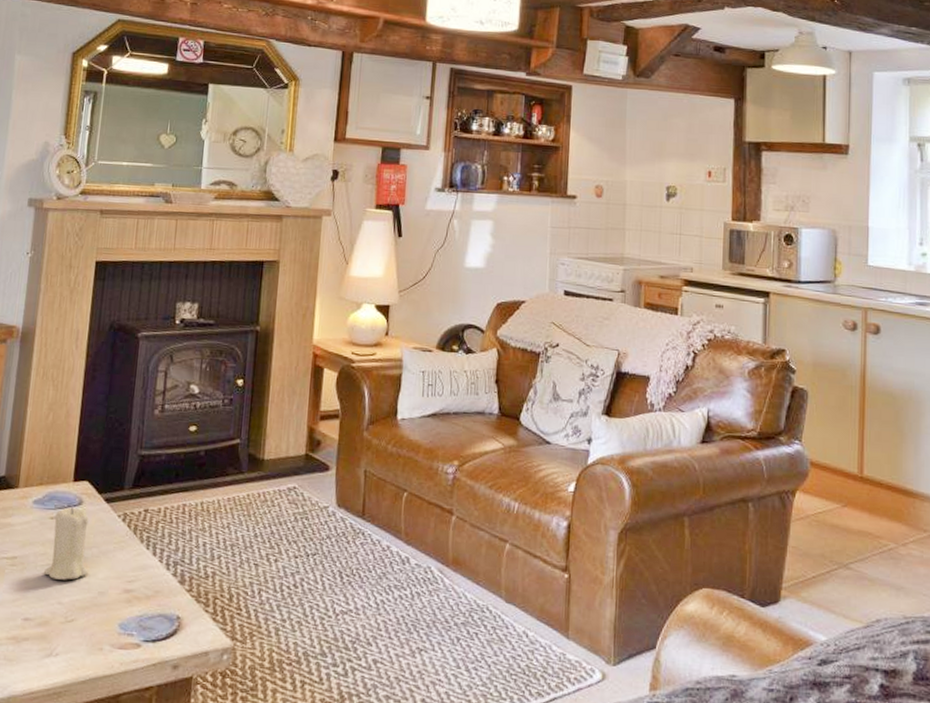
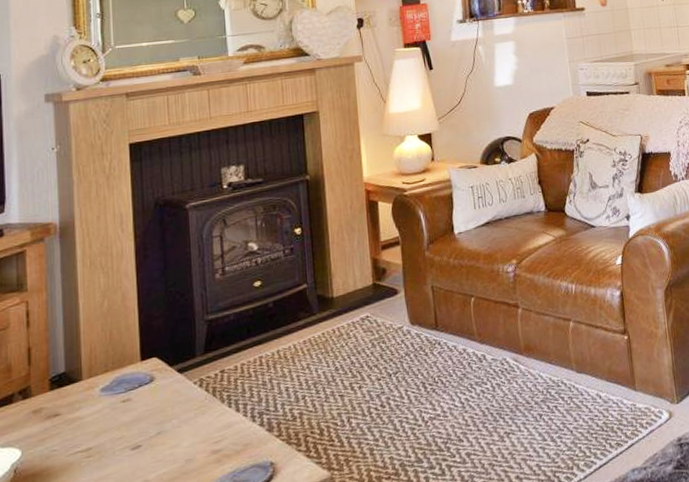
candle: present [43,507,90,580] -> none [123,385,171,460]

